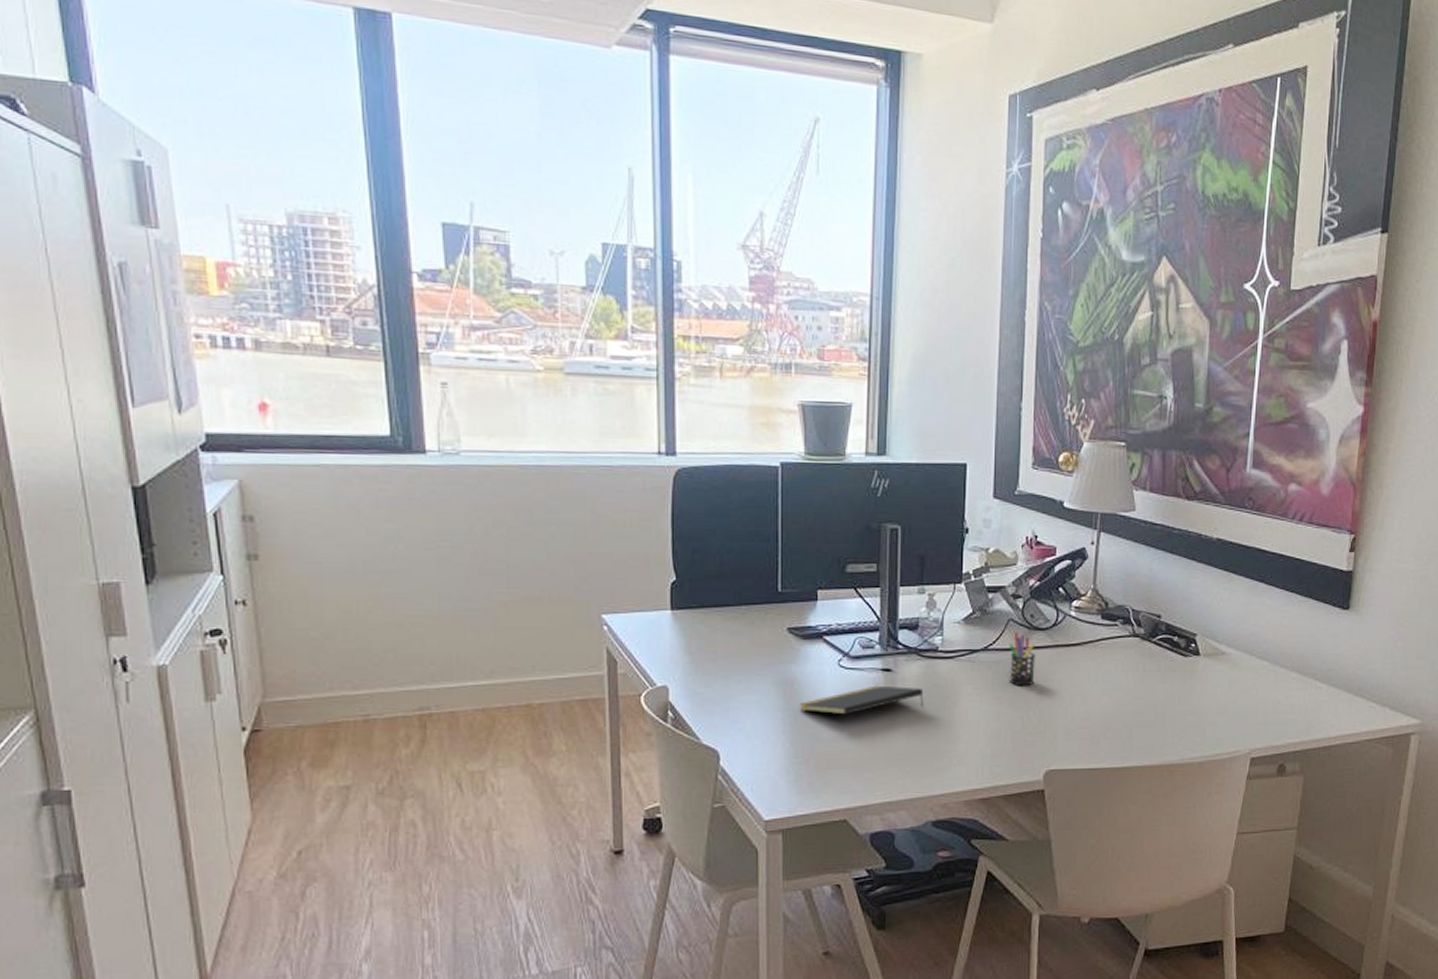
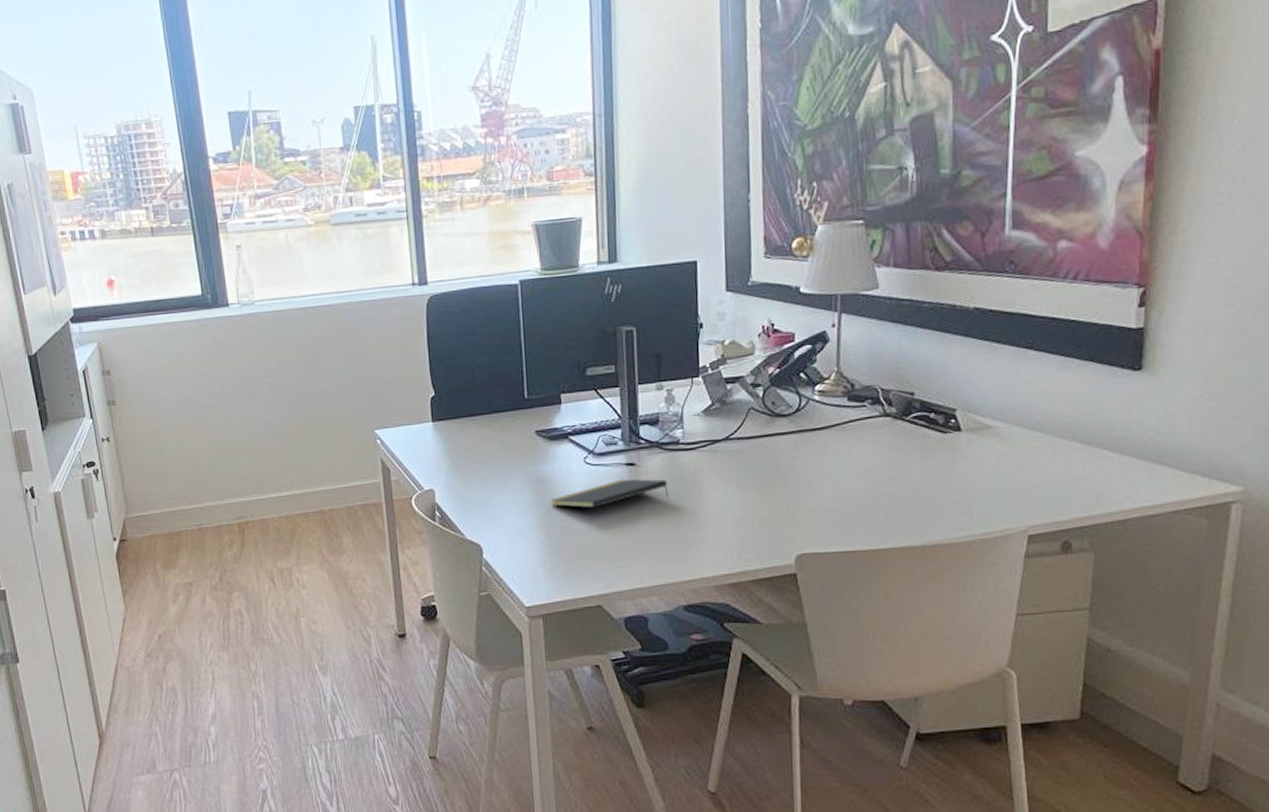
pen holder: present [1009,632,1035,686] -> none [751,420,780,473]

